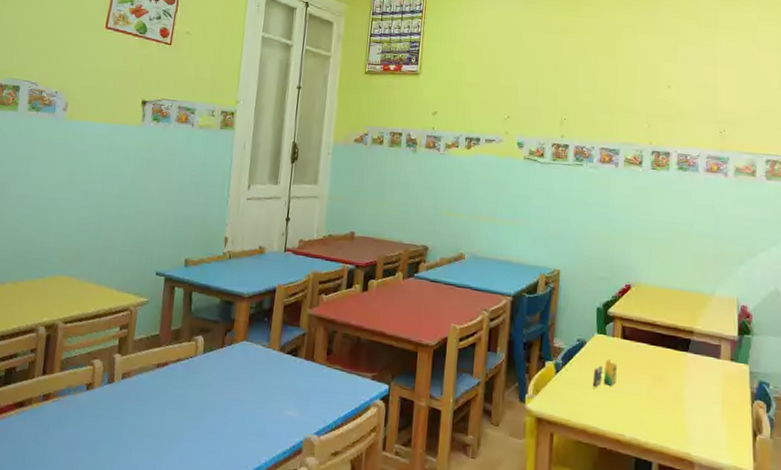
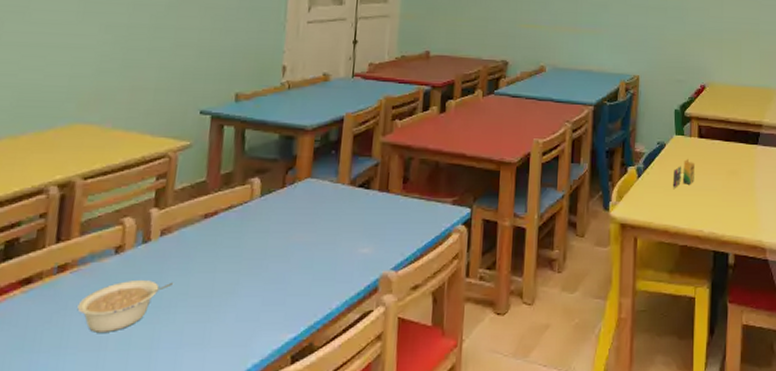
legume: none [56,414,132,457] -> present [77,280,174,332]

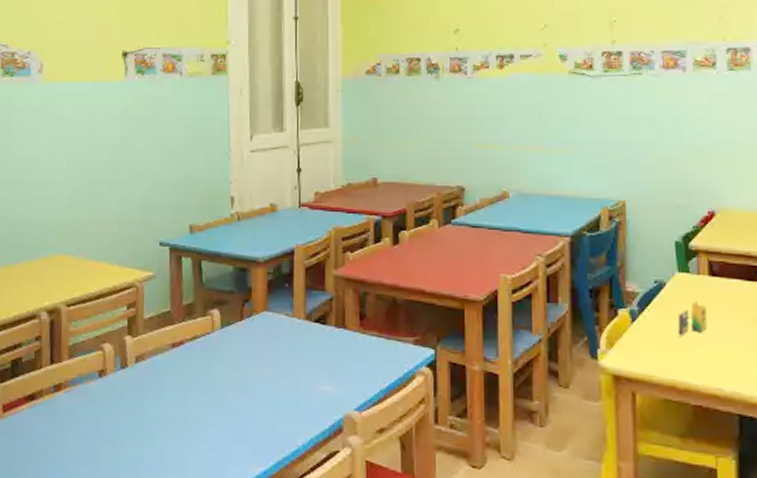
legume: present [77,280,174,332] -> none [73,403,151,450]

